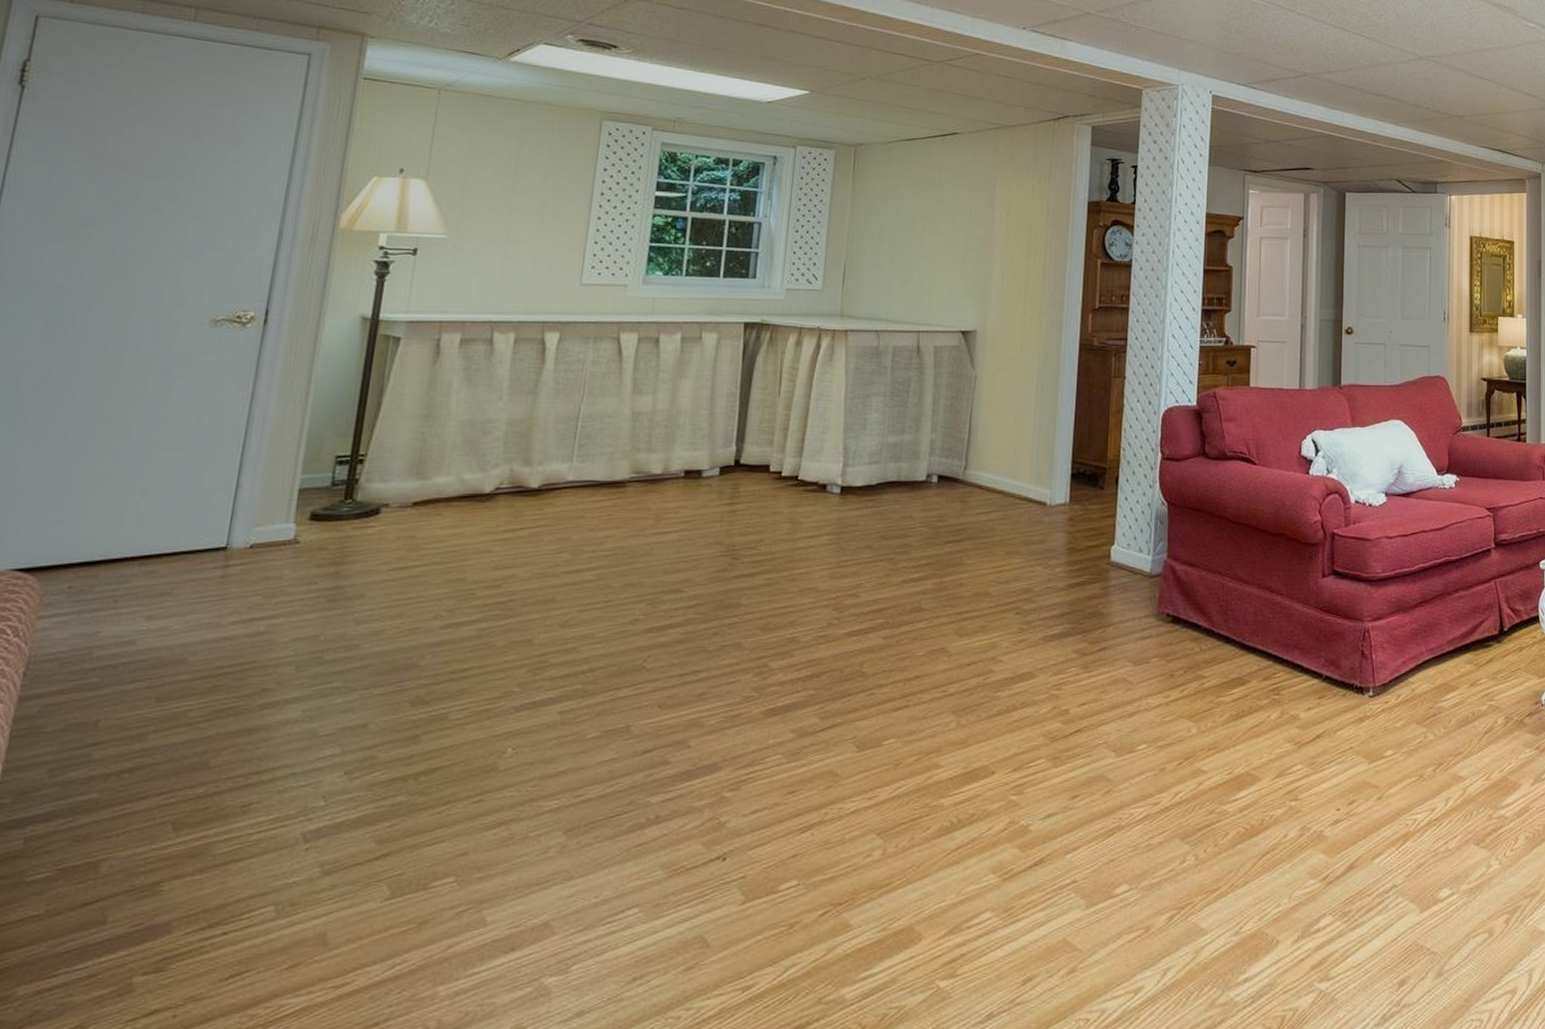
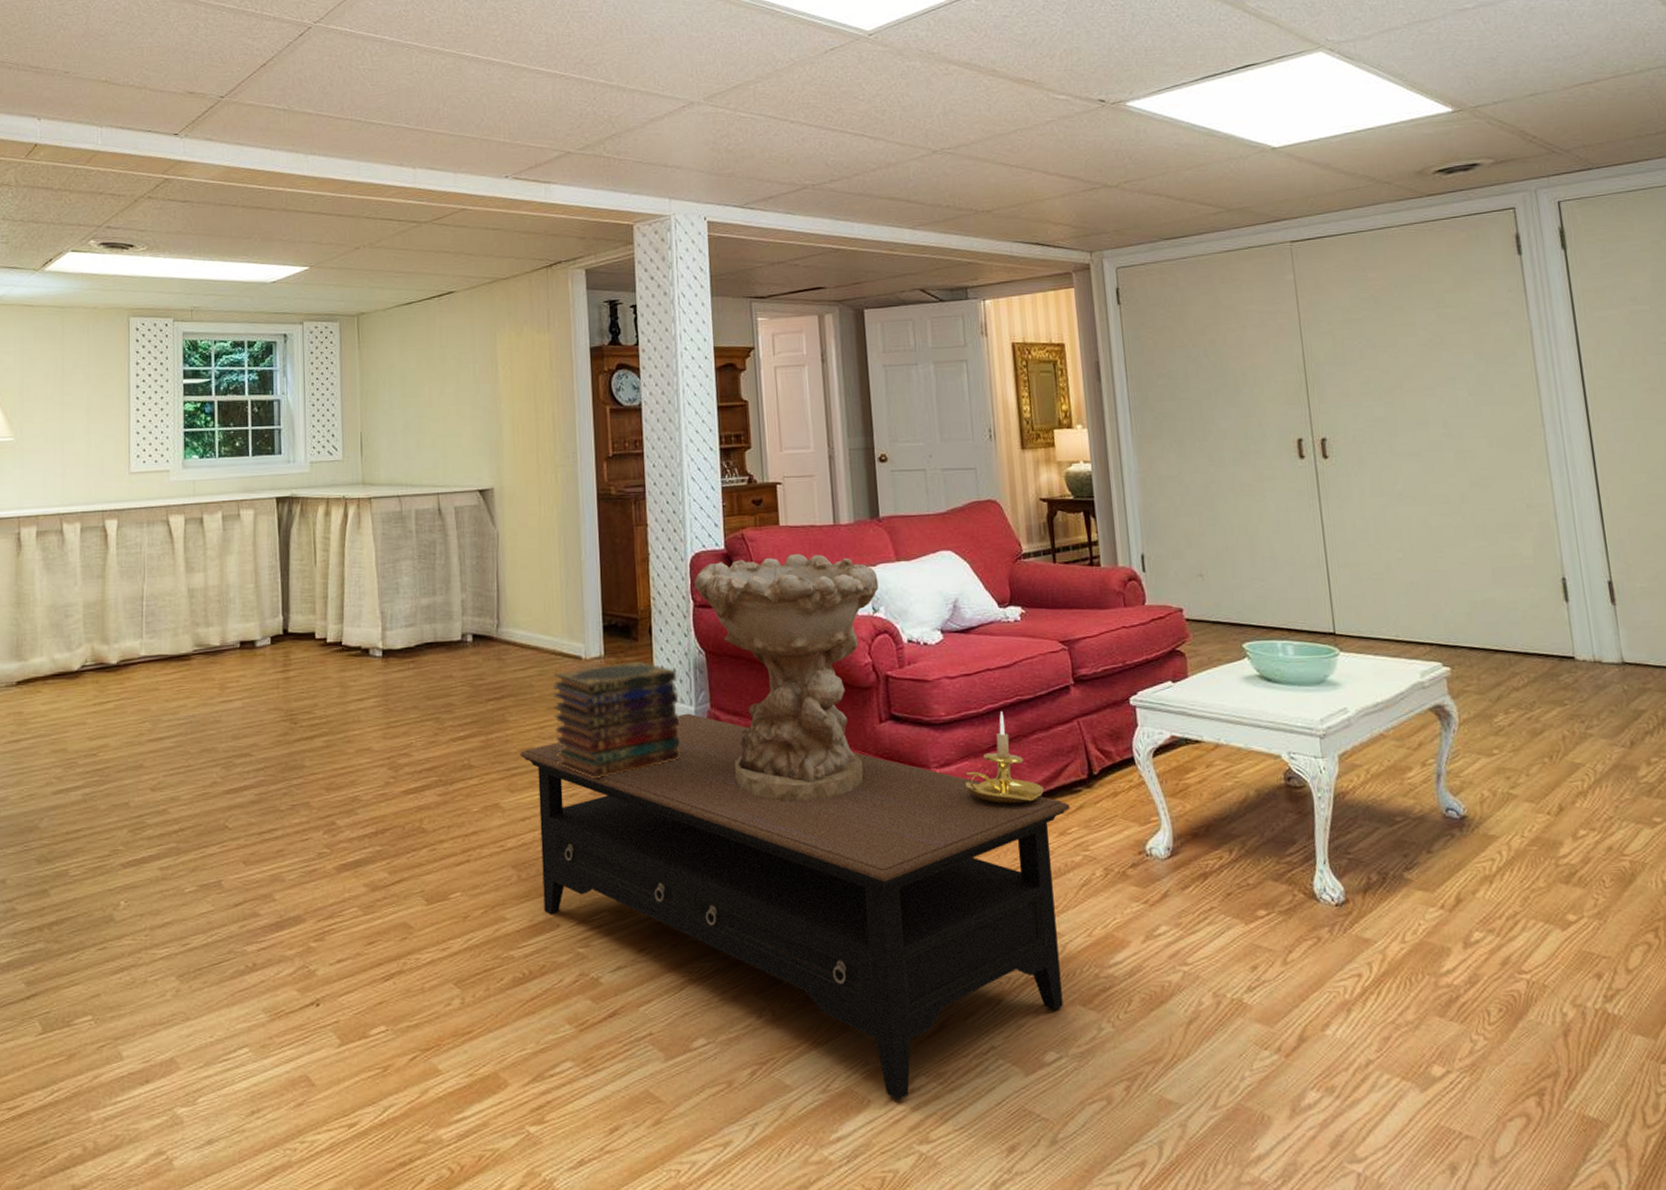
coffee table: none [973,562,1481,941] -> present [520,713,1070,1101]
book stack: none [1009,509,1139,625] -> present [553,661,682,779]
decorative bowl: none [1164,413,1334,651] -> present [694,553,879,802]
candle holder: none [1393,570,1461,657] -> present [965,711,1044,804]

